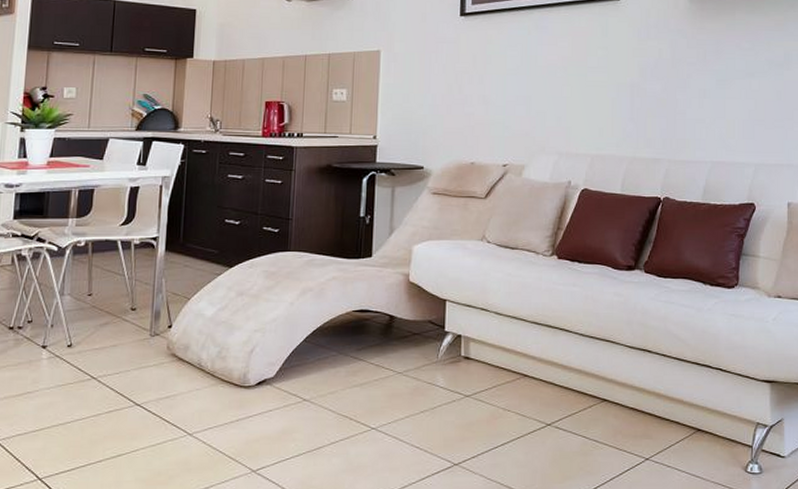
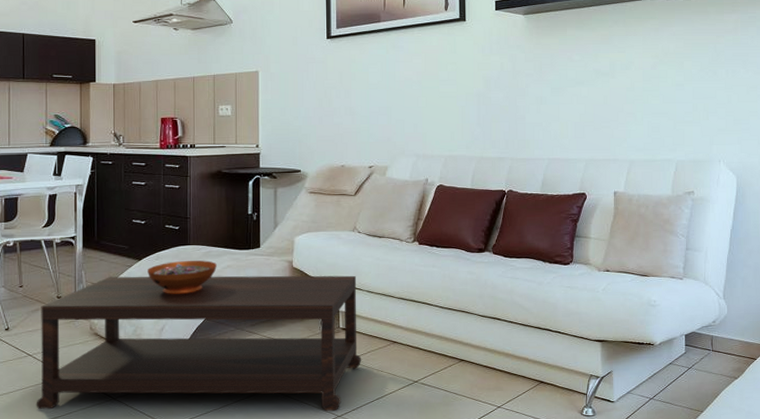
coffee table: none [96,286,486,457] -> present [36,275,362,411]
decorative bowl: none [239,270,320,309] -> present [148,260,217,294]

